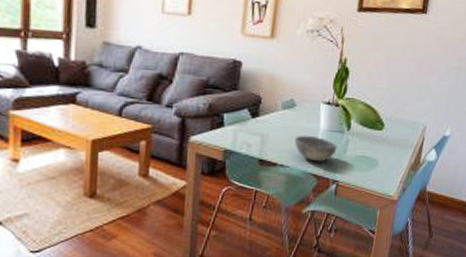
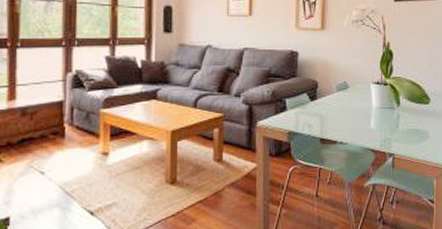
bowl: present [294,136,338,162] -> none [350,114,390,137]

